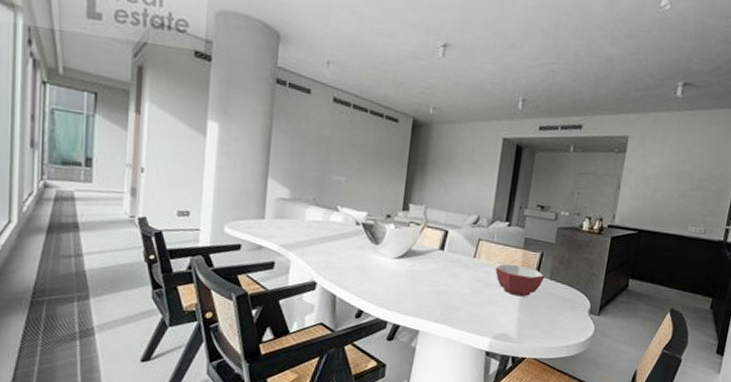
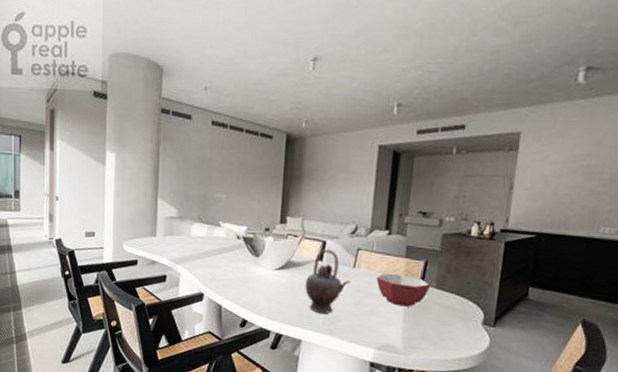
teapot: none [425,238,470,303] -> present [305,249,350,313]

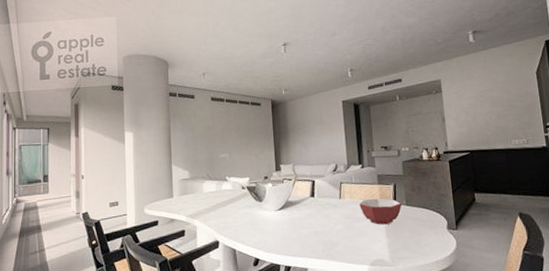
teapot: present [305,249,350,313] -> none [303,187,339,242]

